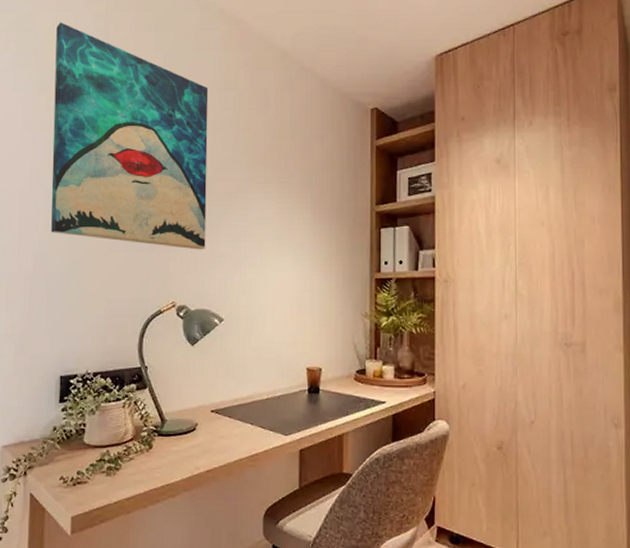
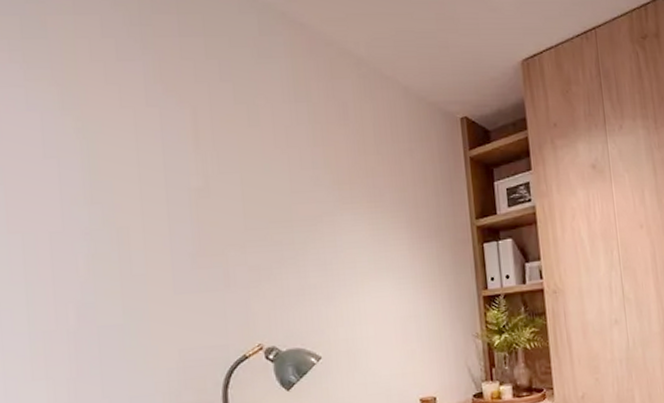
wall art: present [51,22,209,250] -> none [76,27,292,284]

